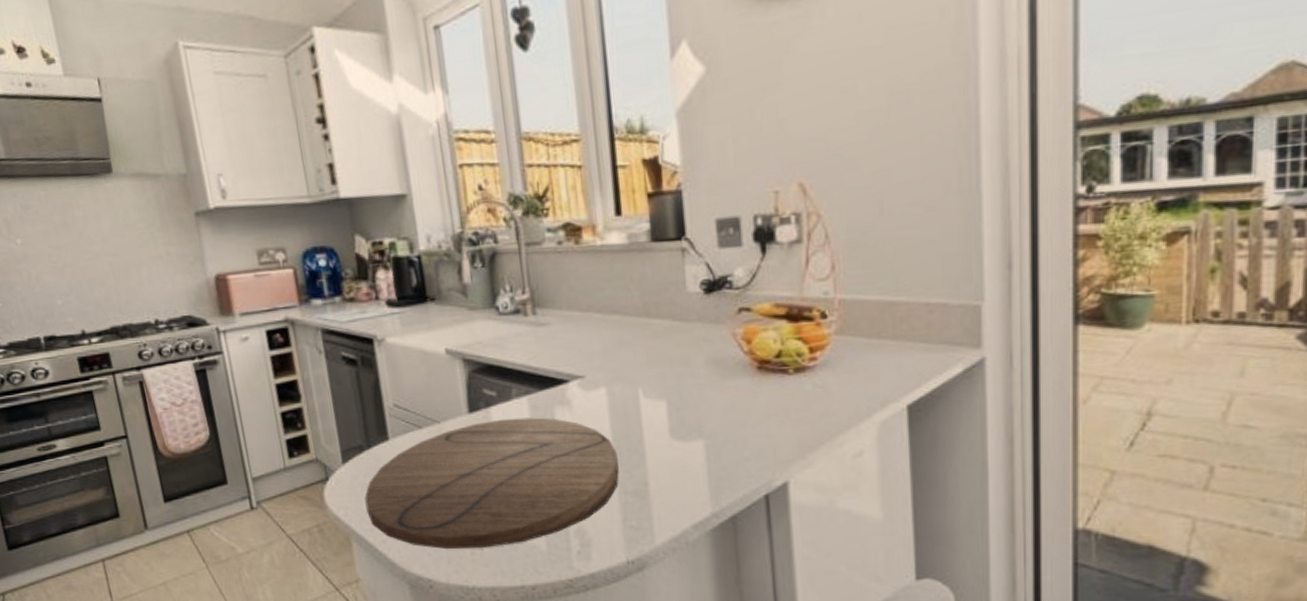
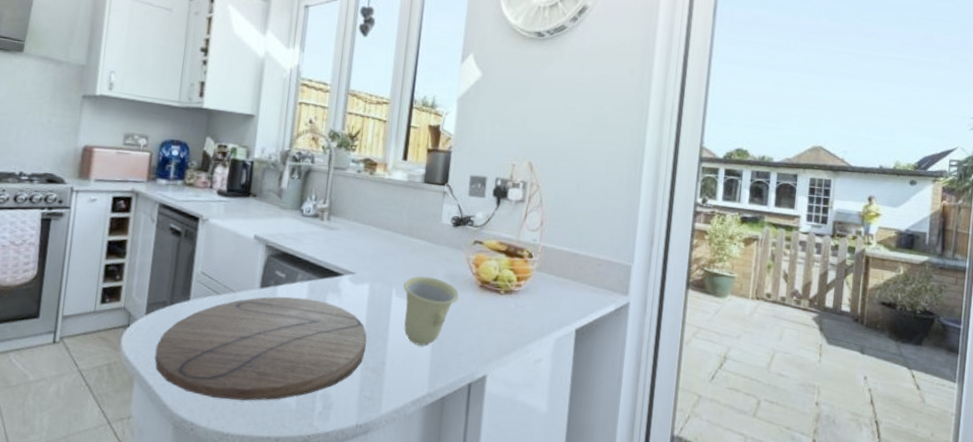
cup: none [651,366,732,456] -> present [403,276,460,346]

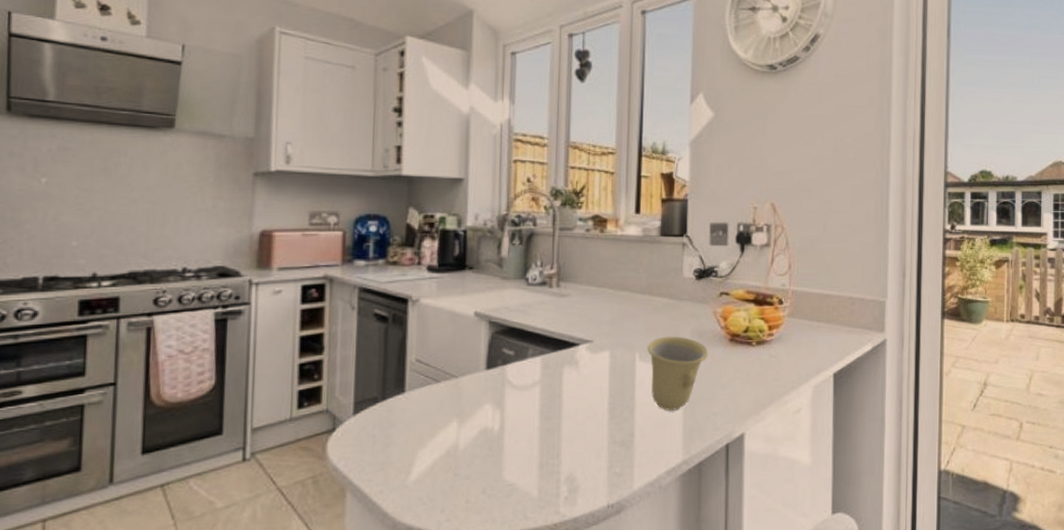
cutting board: present [154,296,367,401] -> none [369,375,611,498]

